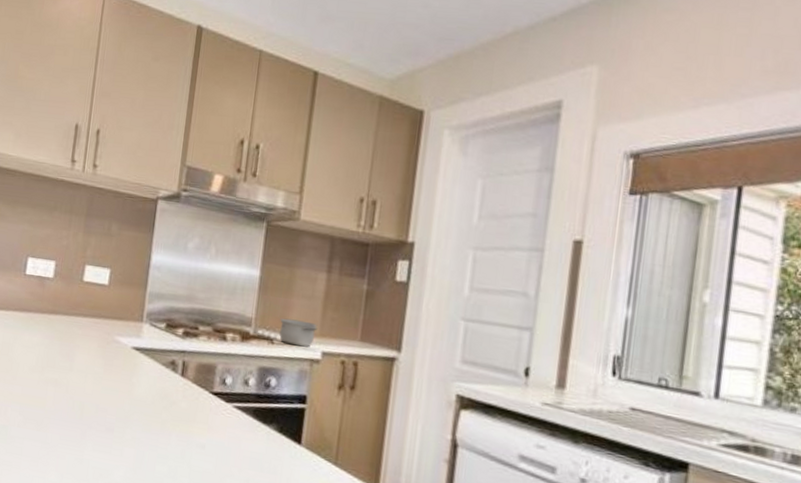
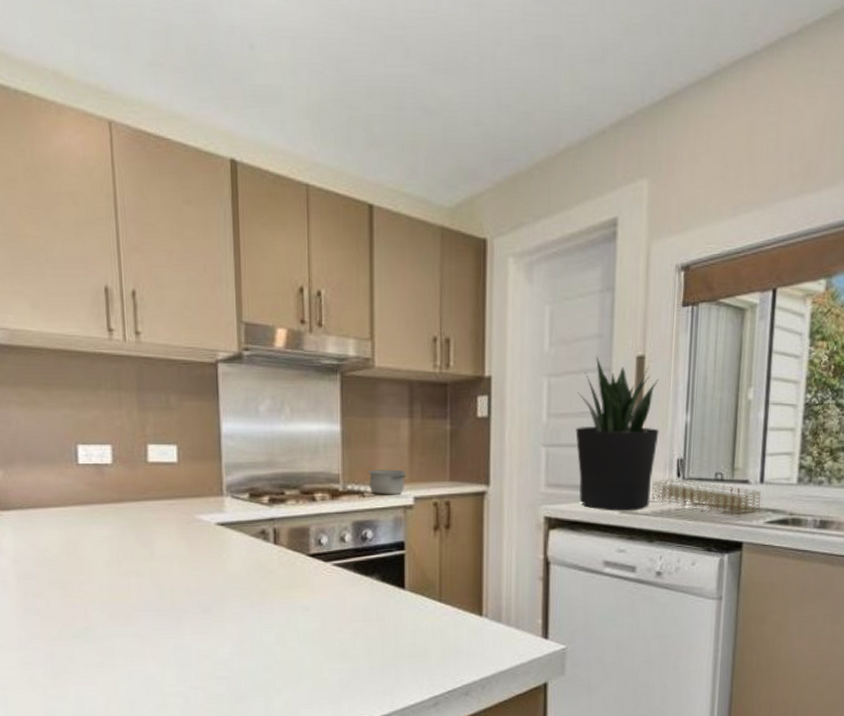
planter: none [497,235,598,406] -> present [575,356,659,512]
dish rack: none [580,375,715,433] -> present [651,479,761,517]

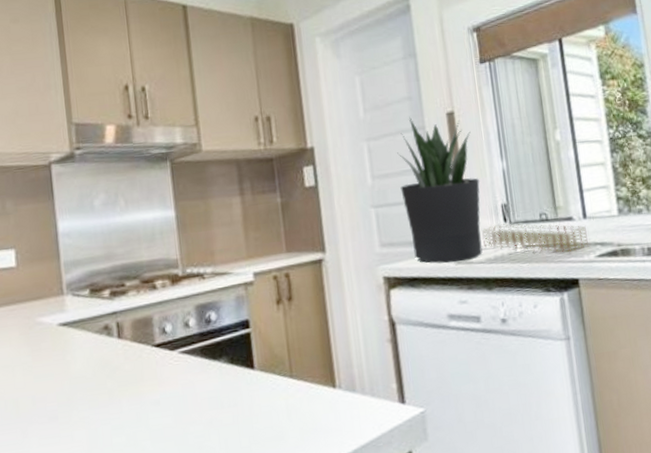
cooking pot: present [368,469,407,495] -> none [206,247,244,275]

